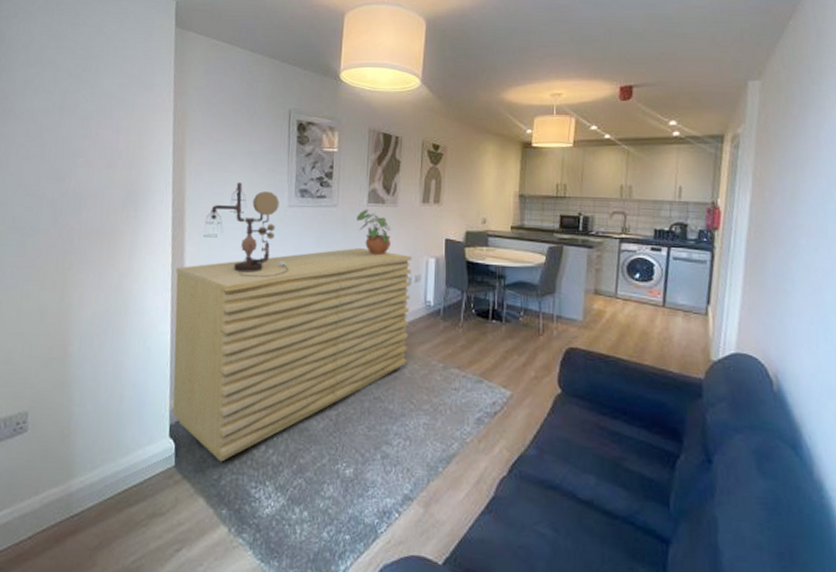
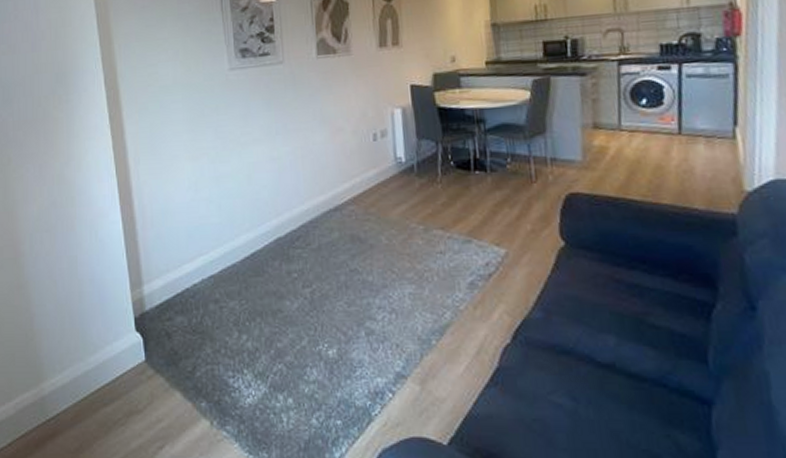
sideboard: present [172,247,413,462] -> none [118,105,383,353]
table lamp: present [203,182,289,277] -> none [142,49,239,152]
potted plant: present [357,209,391,255] -> none [307,62,349,112]

